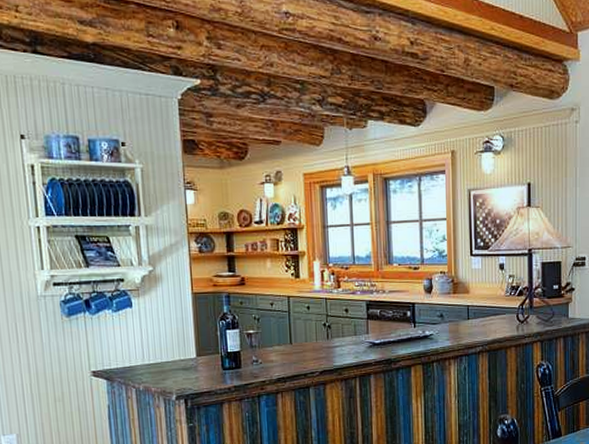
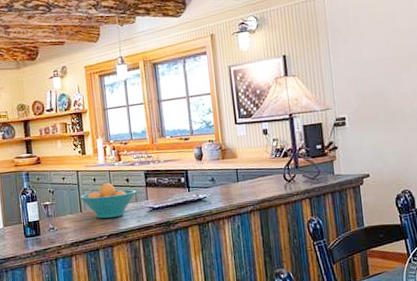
fruit bowl: none [290,312,356,353] -> present [80,183,137,219]

